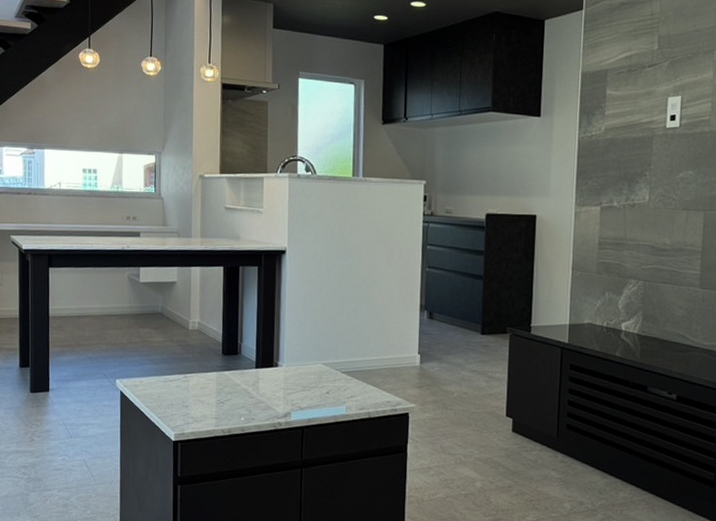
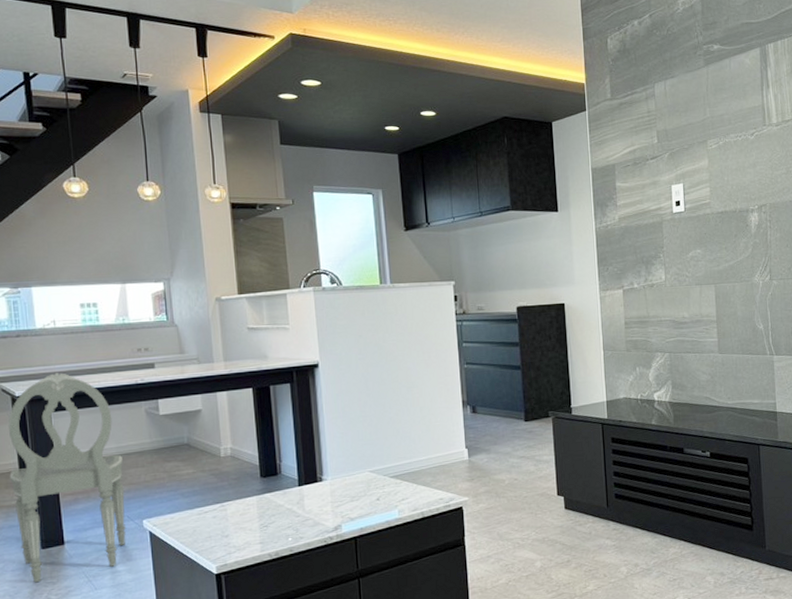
dining chair: none [11,230,104,423] -> present [8,372,127,583]

